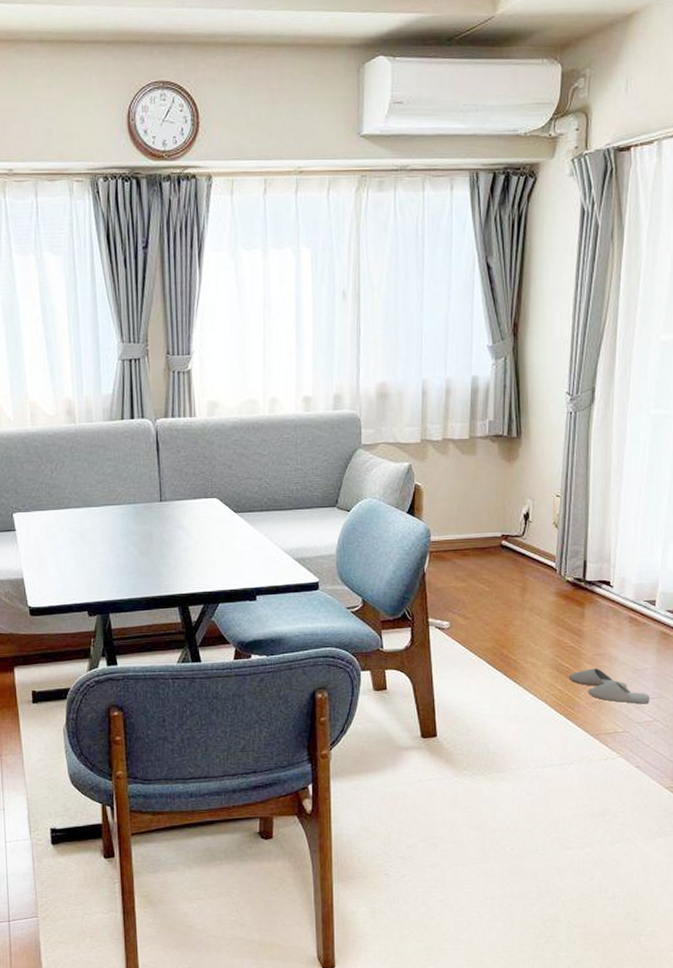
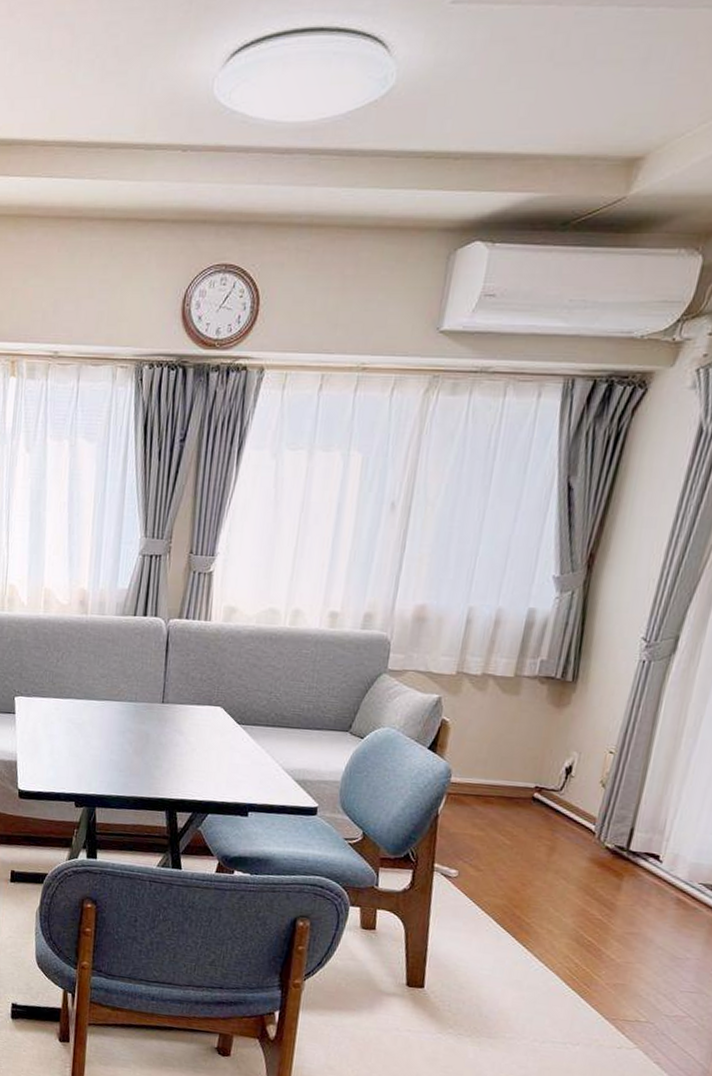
slippers: present [568,668,650,704] -> none [589,947,687,997]

